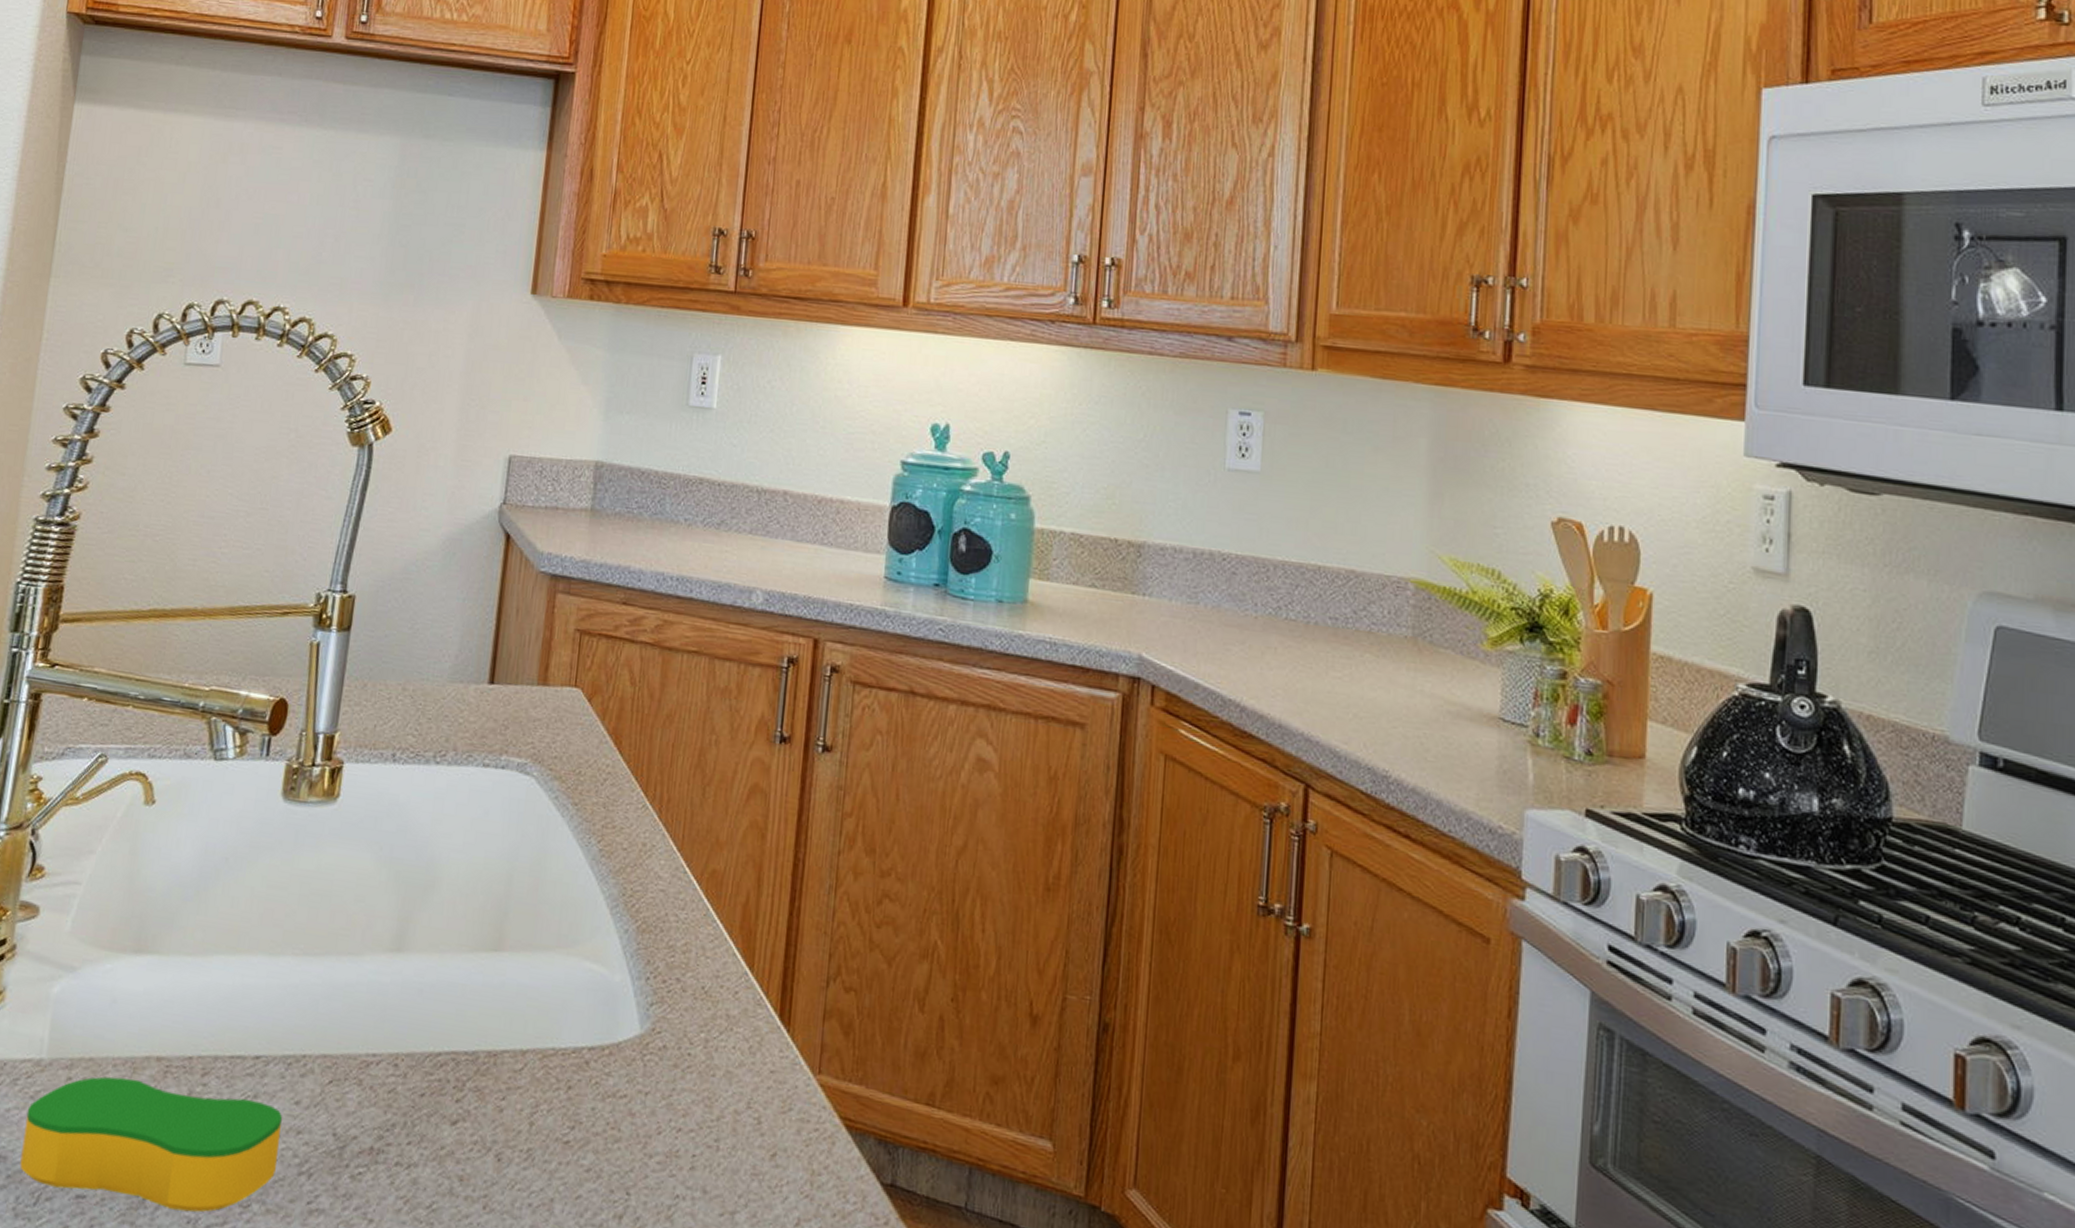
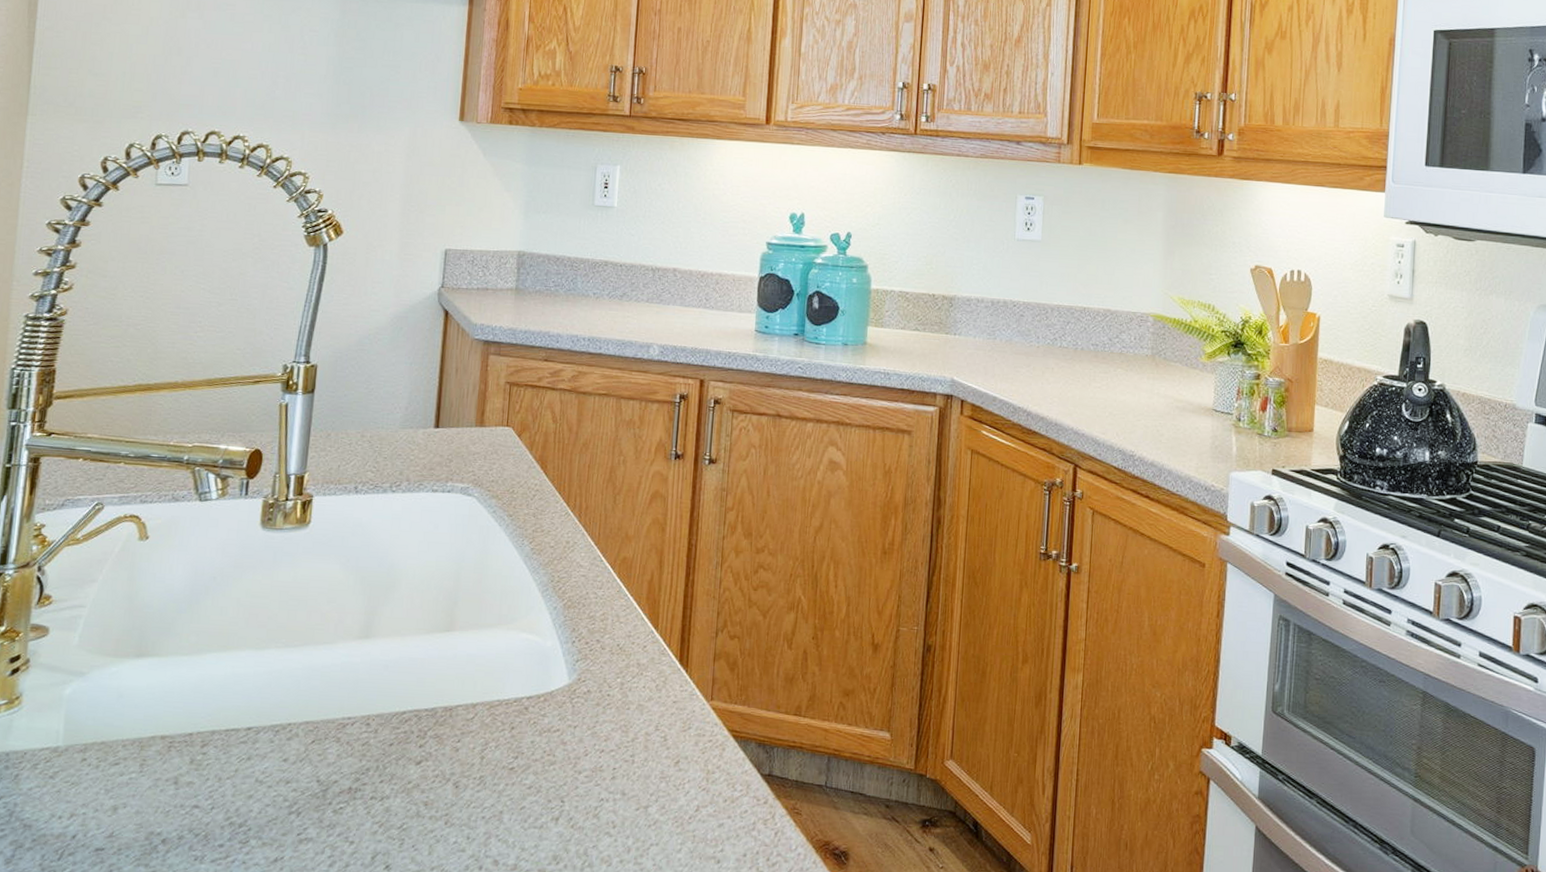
sponge: present [20,1076,283,1213] -> none [44,754,274,852]

